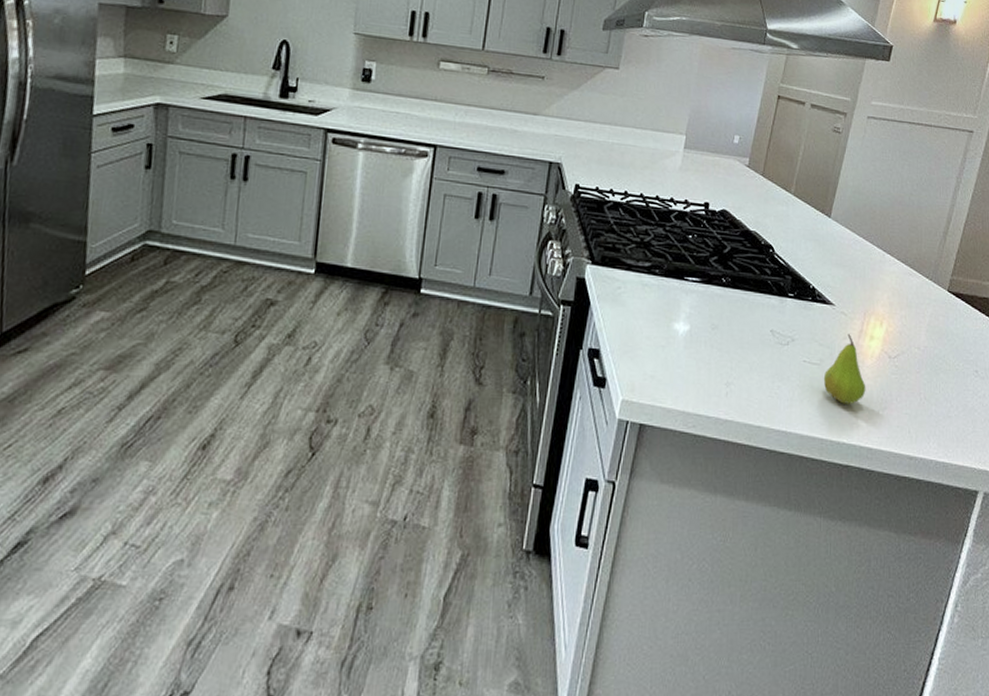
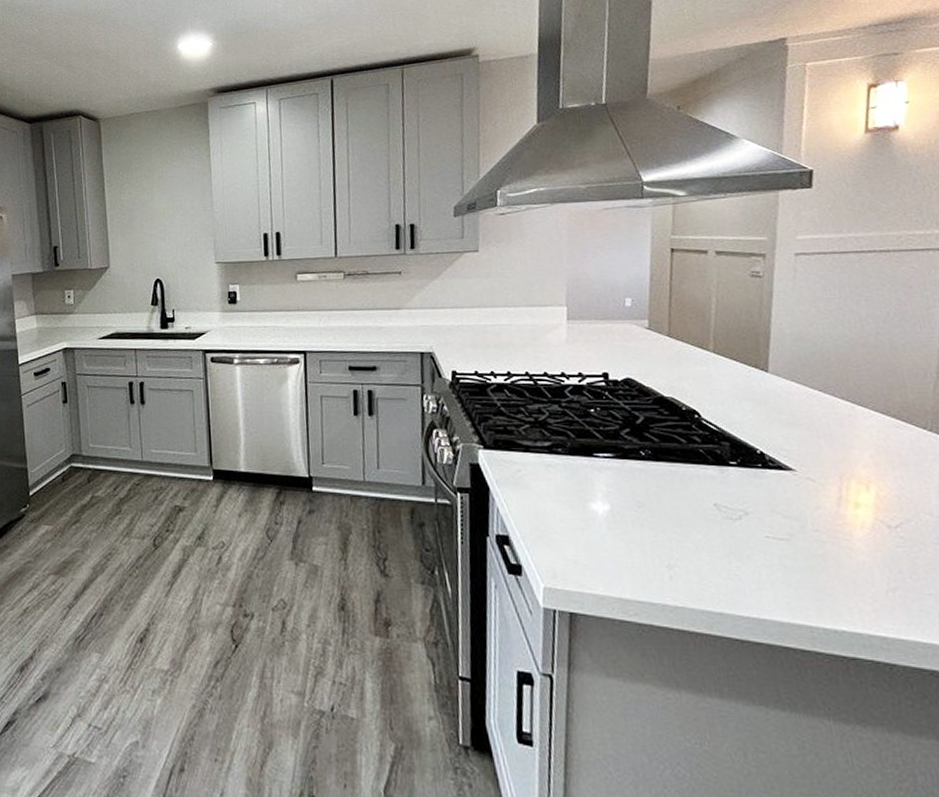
fruit: present [823,334,866,404] -> none [797,503,863,585]

